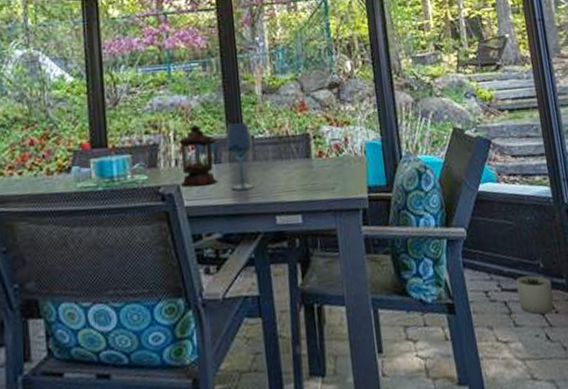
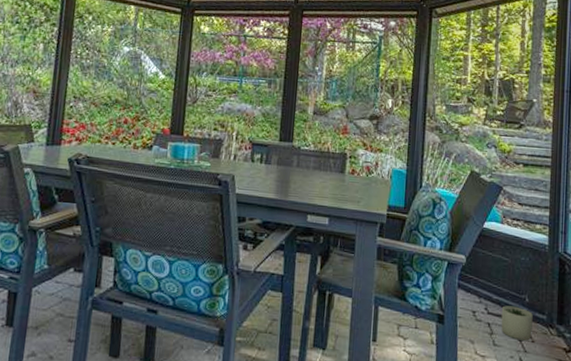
candle lantern: present [177,116,217,188] -> none [236,123,269,180]
wineglass: present [225,123,254,190] -> none [275,134,299,189]

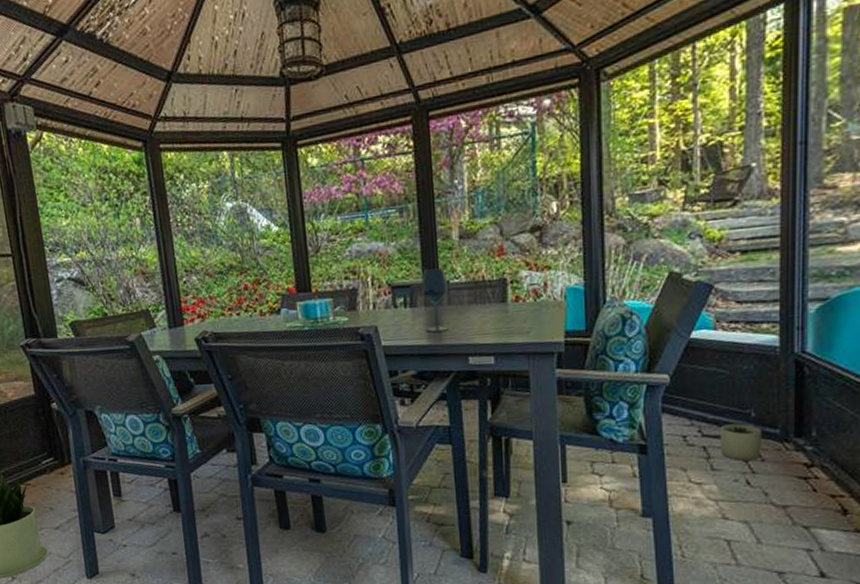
wineglass: none [275,134,299,189] -> present [421,268,448,332]

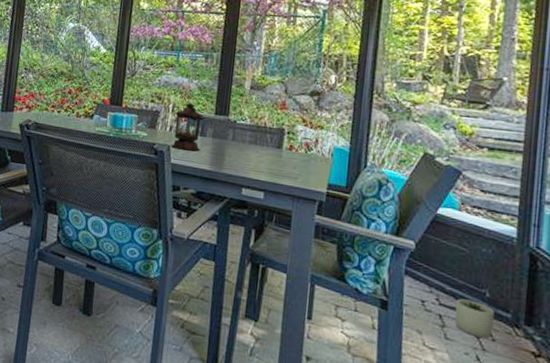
candle lantern: none [375,262,413,329] -> present [171,96,205,152]
wineglass: present [421,268,448,332] -> none [210,107,235,162]

